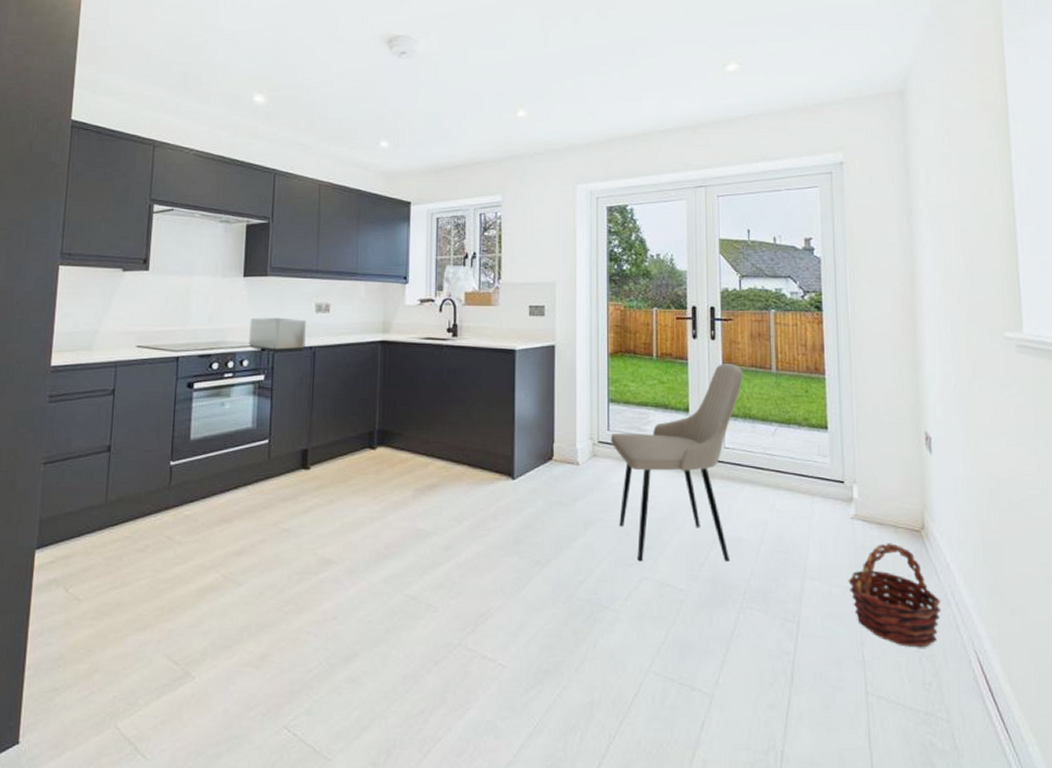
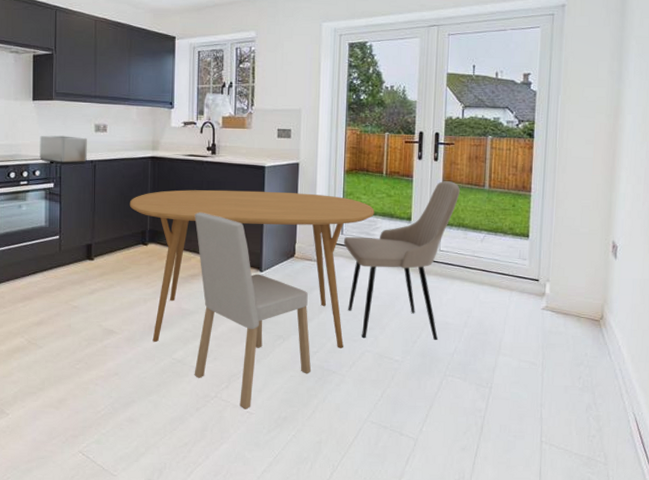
dining table: none [354,379,645,576] -> present [129,189,375,348]
dining chair: none [432,407,577,661] -> present [194,212,311,409]
basket: present [848,543,942,648] -> none [535,329,610,410]

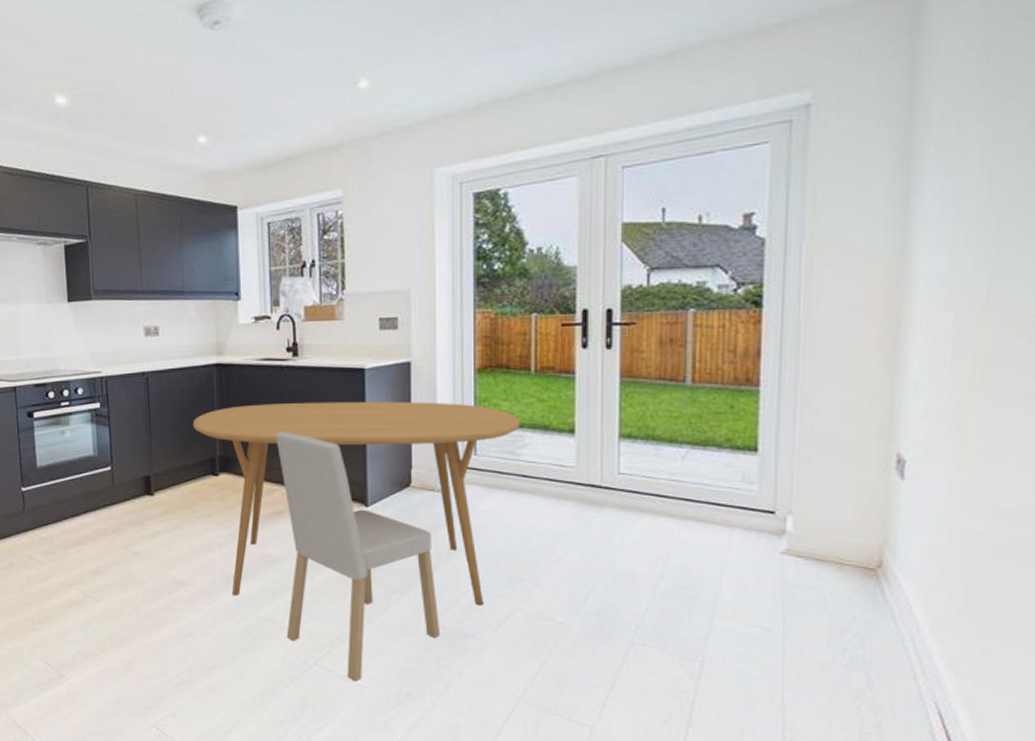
toaster: present [39,135,87,165] -> none [79,343,137,379]
dining chair: present [343,181,460,340] -> none [477,376,647,596]

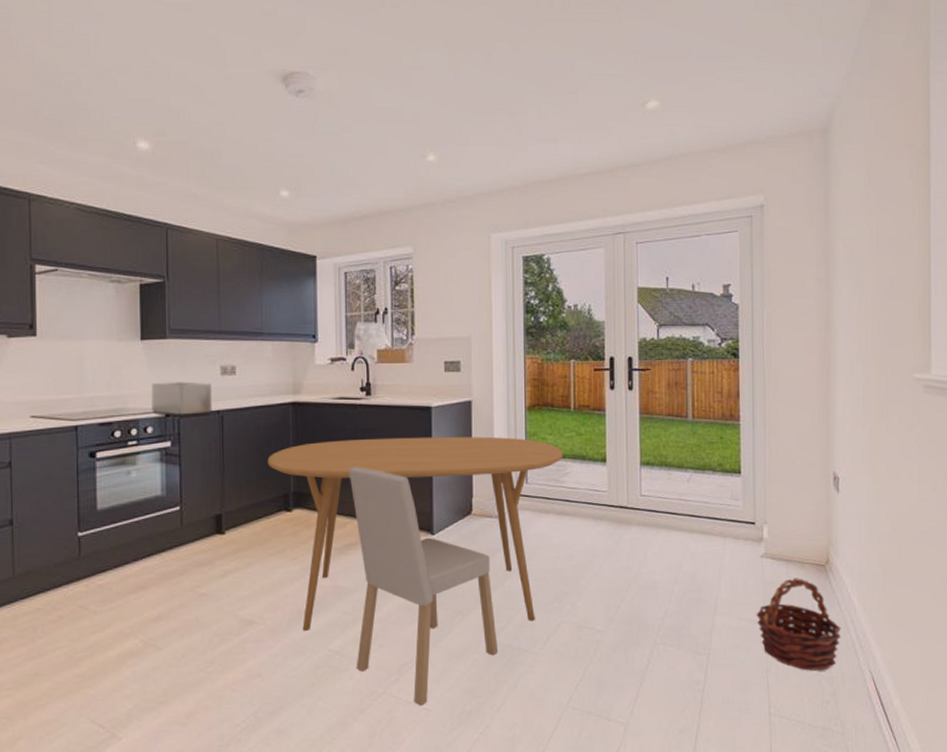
toaster: none [79,343,137,379] -> present [151,382,212,418]
basket: none [770,582,896,697] -> present [756,578,841,671]

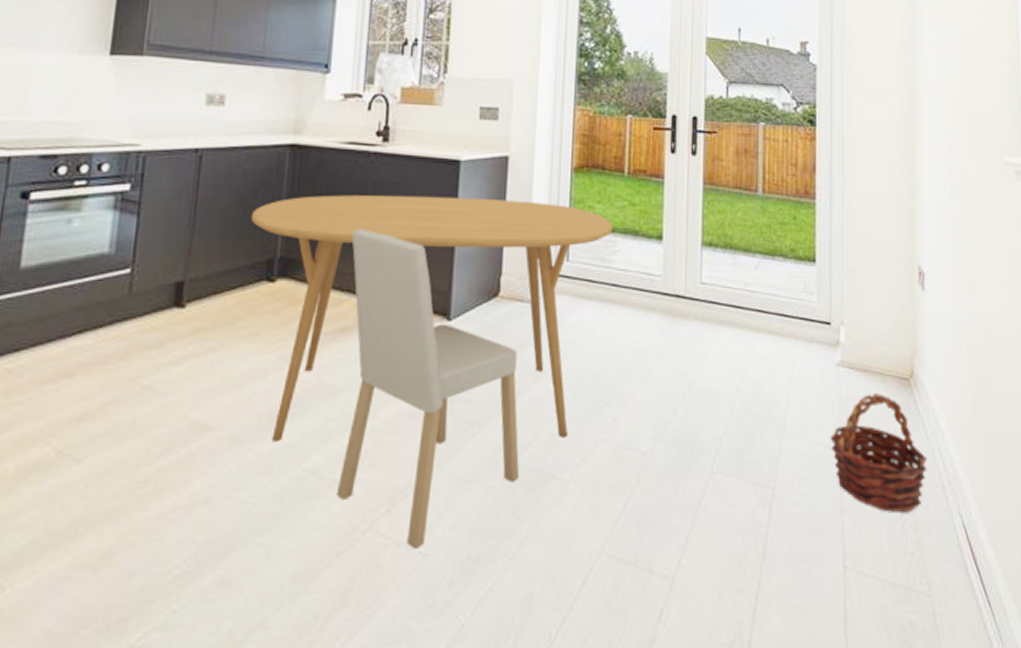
toaster: present [151,382,212,418] -> none [111,108,192,155]

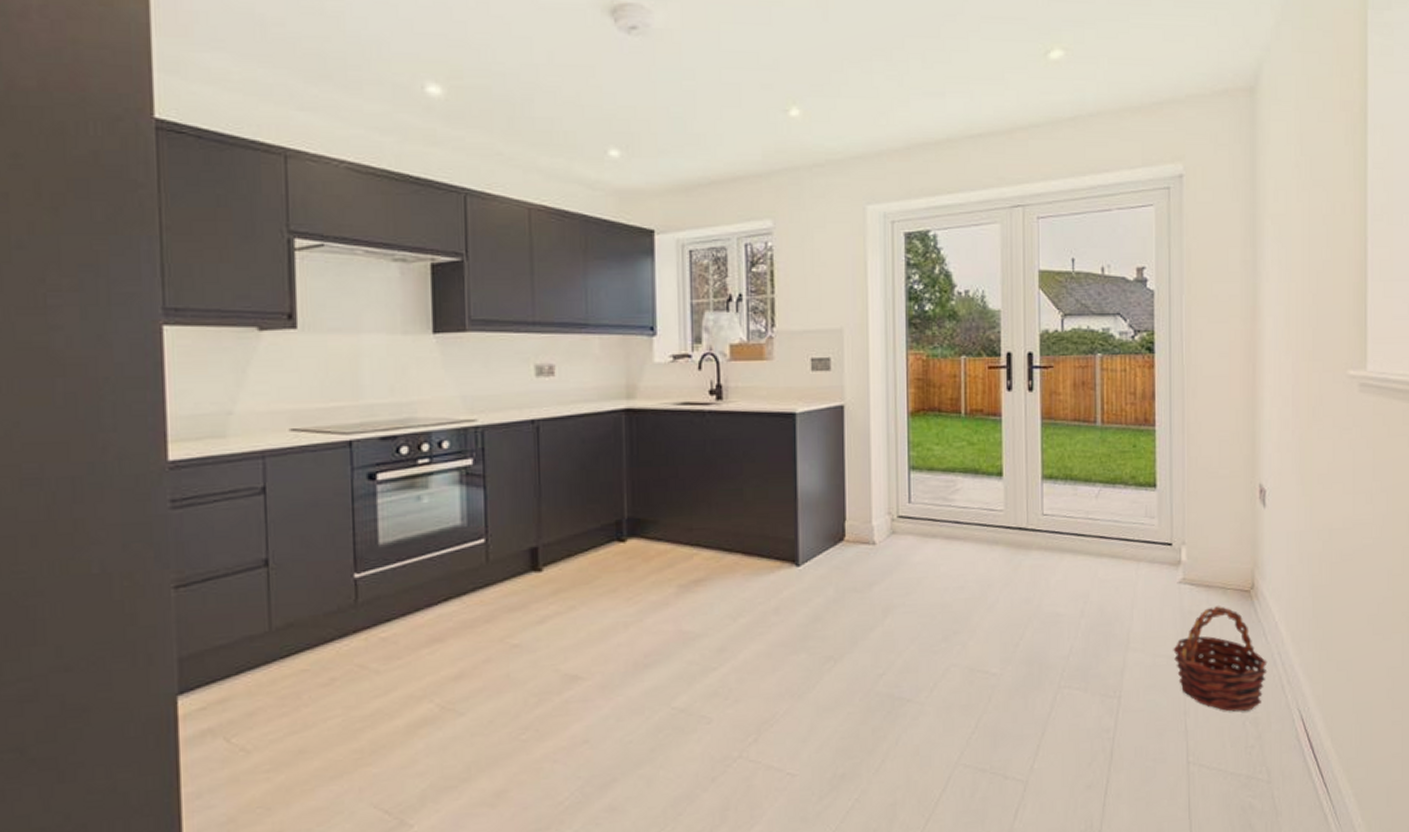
dining table: present [250,194,613,441] -> none [594,448,952,686]
dining chair: present [336,230,519,549] -> none [695,486,876,771]

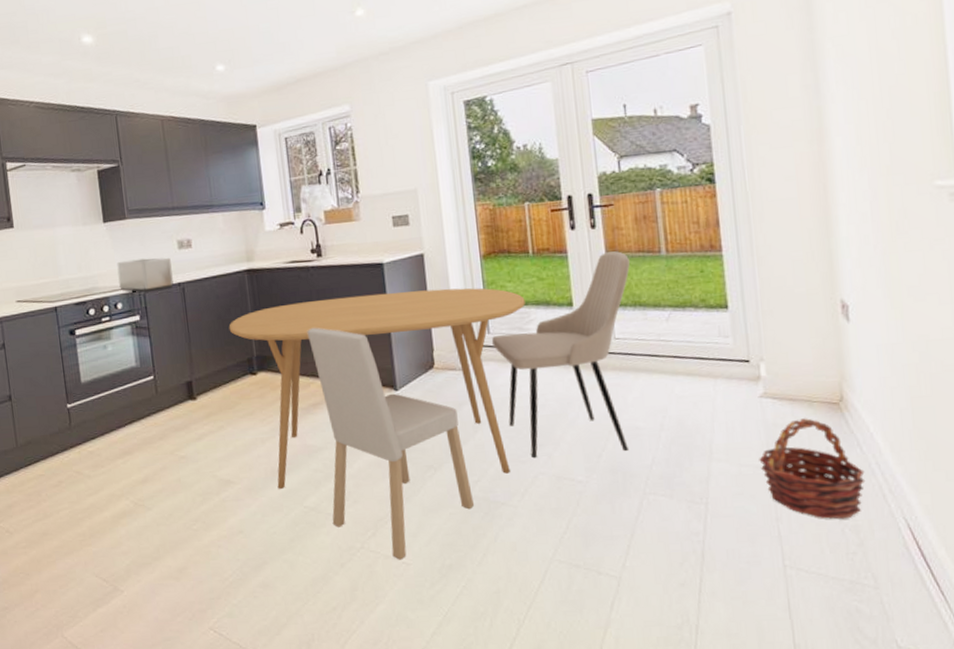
toaster: none [447,384,525,429] -> present [117,257,174,293]
dining table: none [594,448,952,686] -> present [229,287,525,489]
dining chair: none [695,486,876,771] -> present [307,328,474,560]
dining chair: none [911,418,1064,647] -> present [491,251,630,457]

